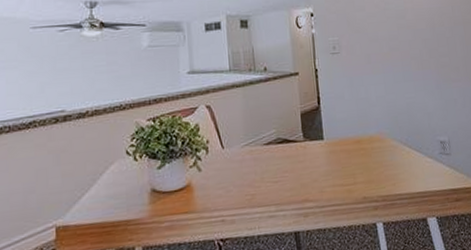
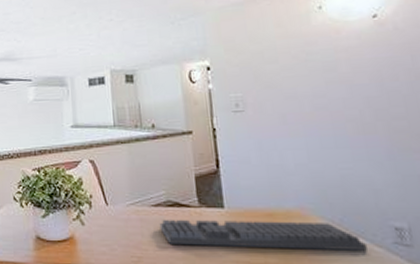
keyboard: none [270,143,423,178] -> present [159,220,367,251]

